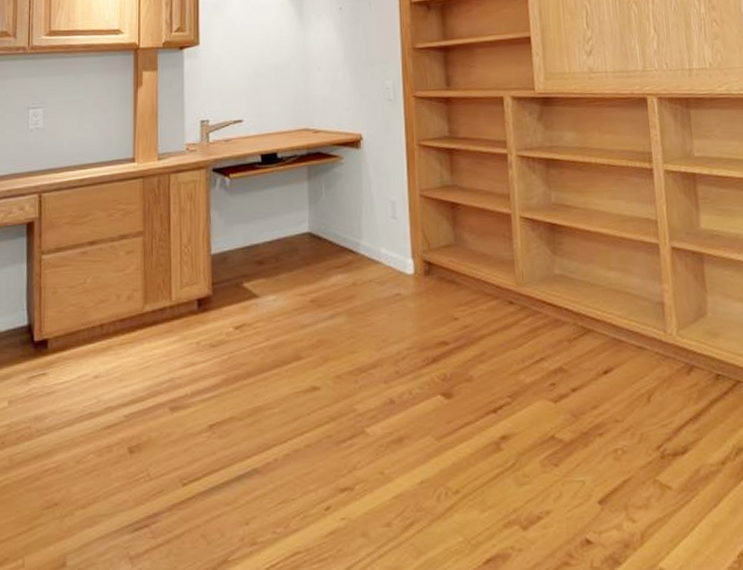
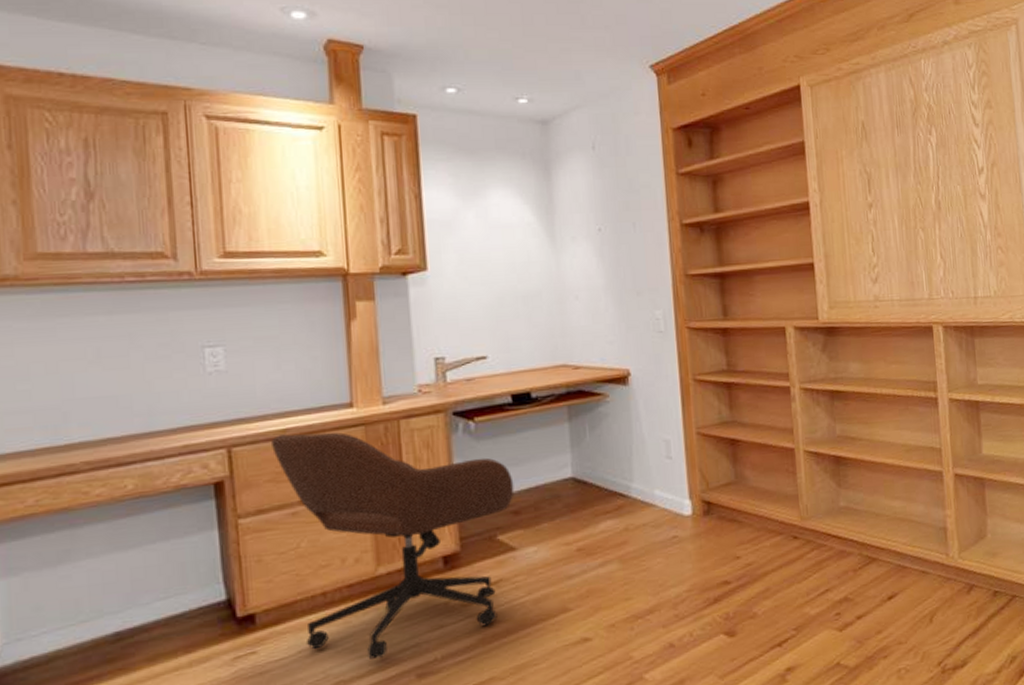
office chair: none [72,183,259,389] -> present [271,432,514,659]

